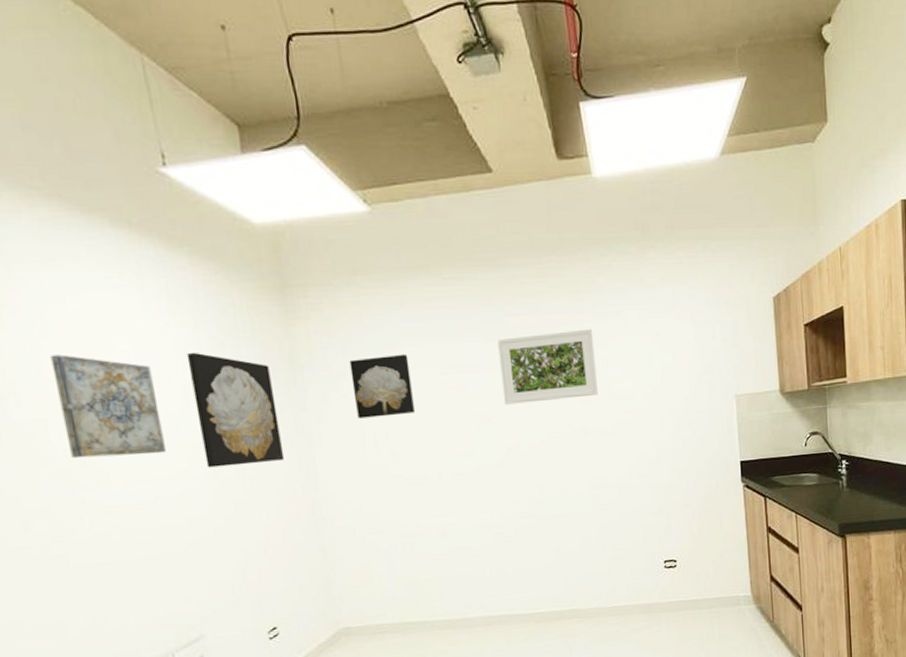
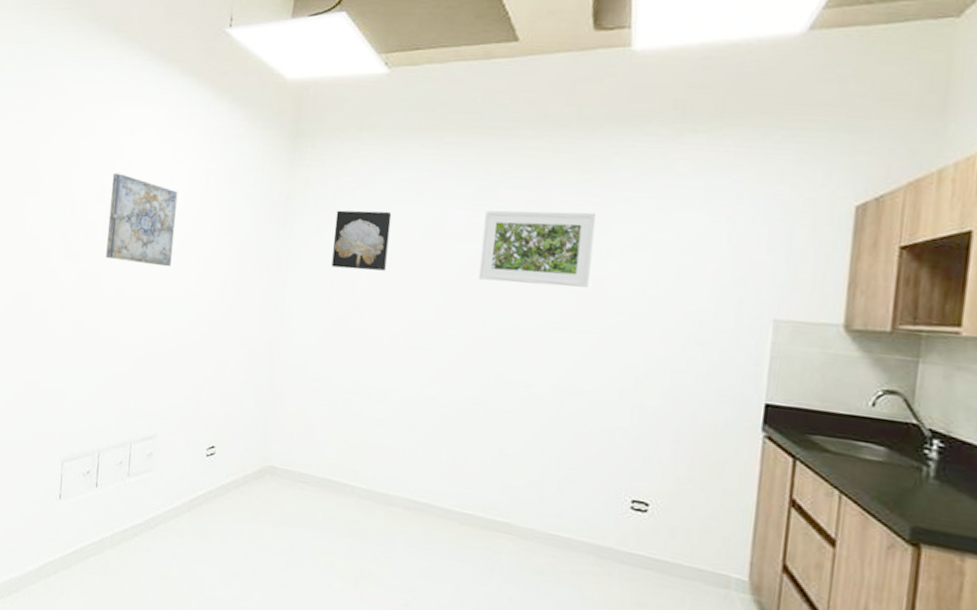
wall art: present [186,352,285,468] -> none [197,184,268,293]

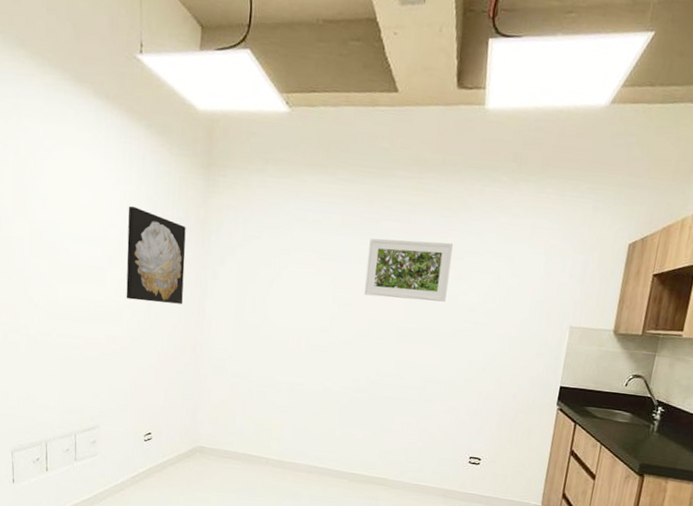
wall art: present [105,173,178,267] -> none [34,190,101,281]
wall art: none [197,184,268,293] -> present [126,206,186,304]
wall art: present [331,210,392,271] -> none [244,234,294,287]

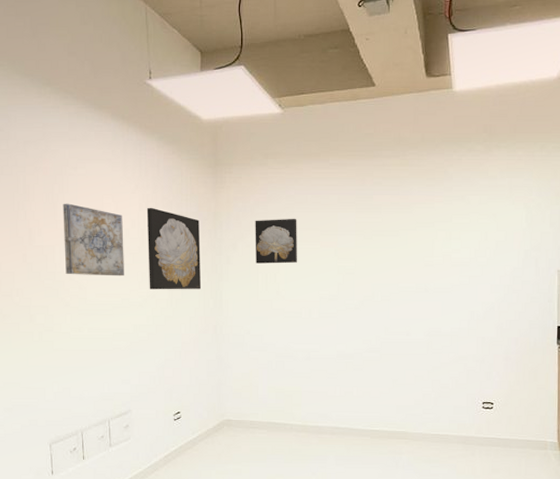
wall art: none [34,190,101,281] -> present [63,203,124,277]
wall art: none [244,234,294,287] -> present [255,218,298,264]
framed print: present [364,238,454,302] -> none [365,208,441,263]

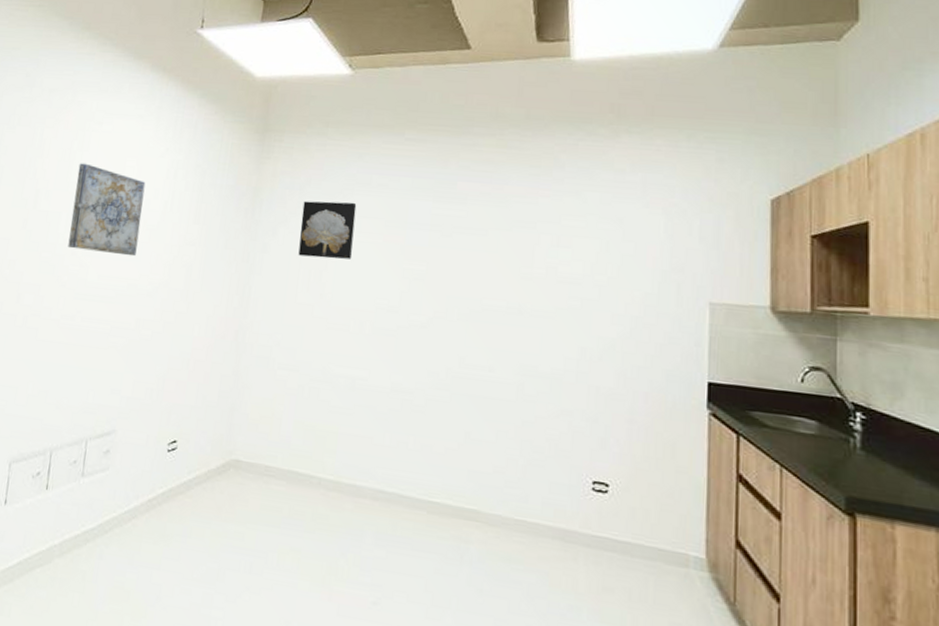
wall art: present [146,207,202,290] -> none [163,175,236,282]

